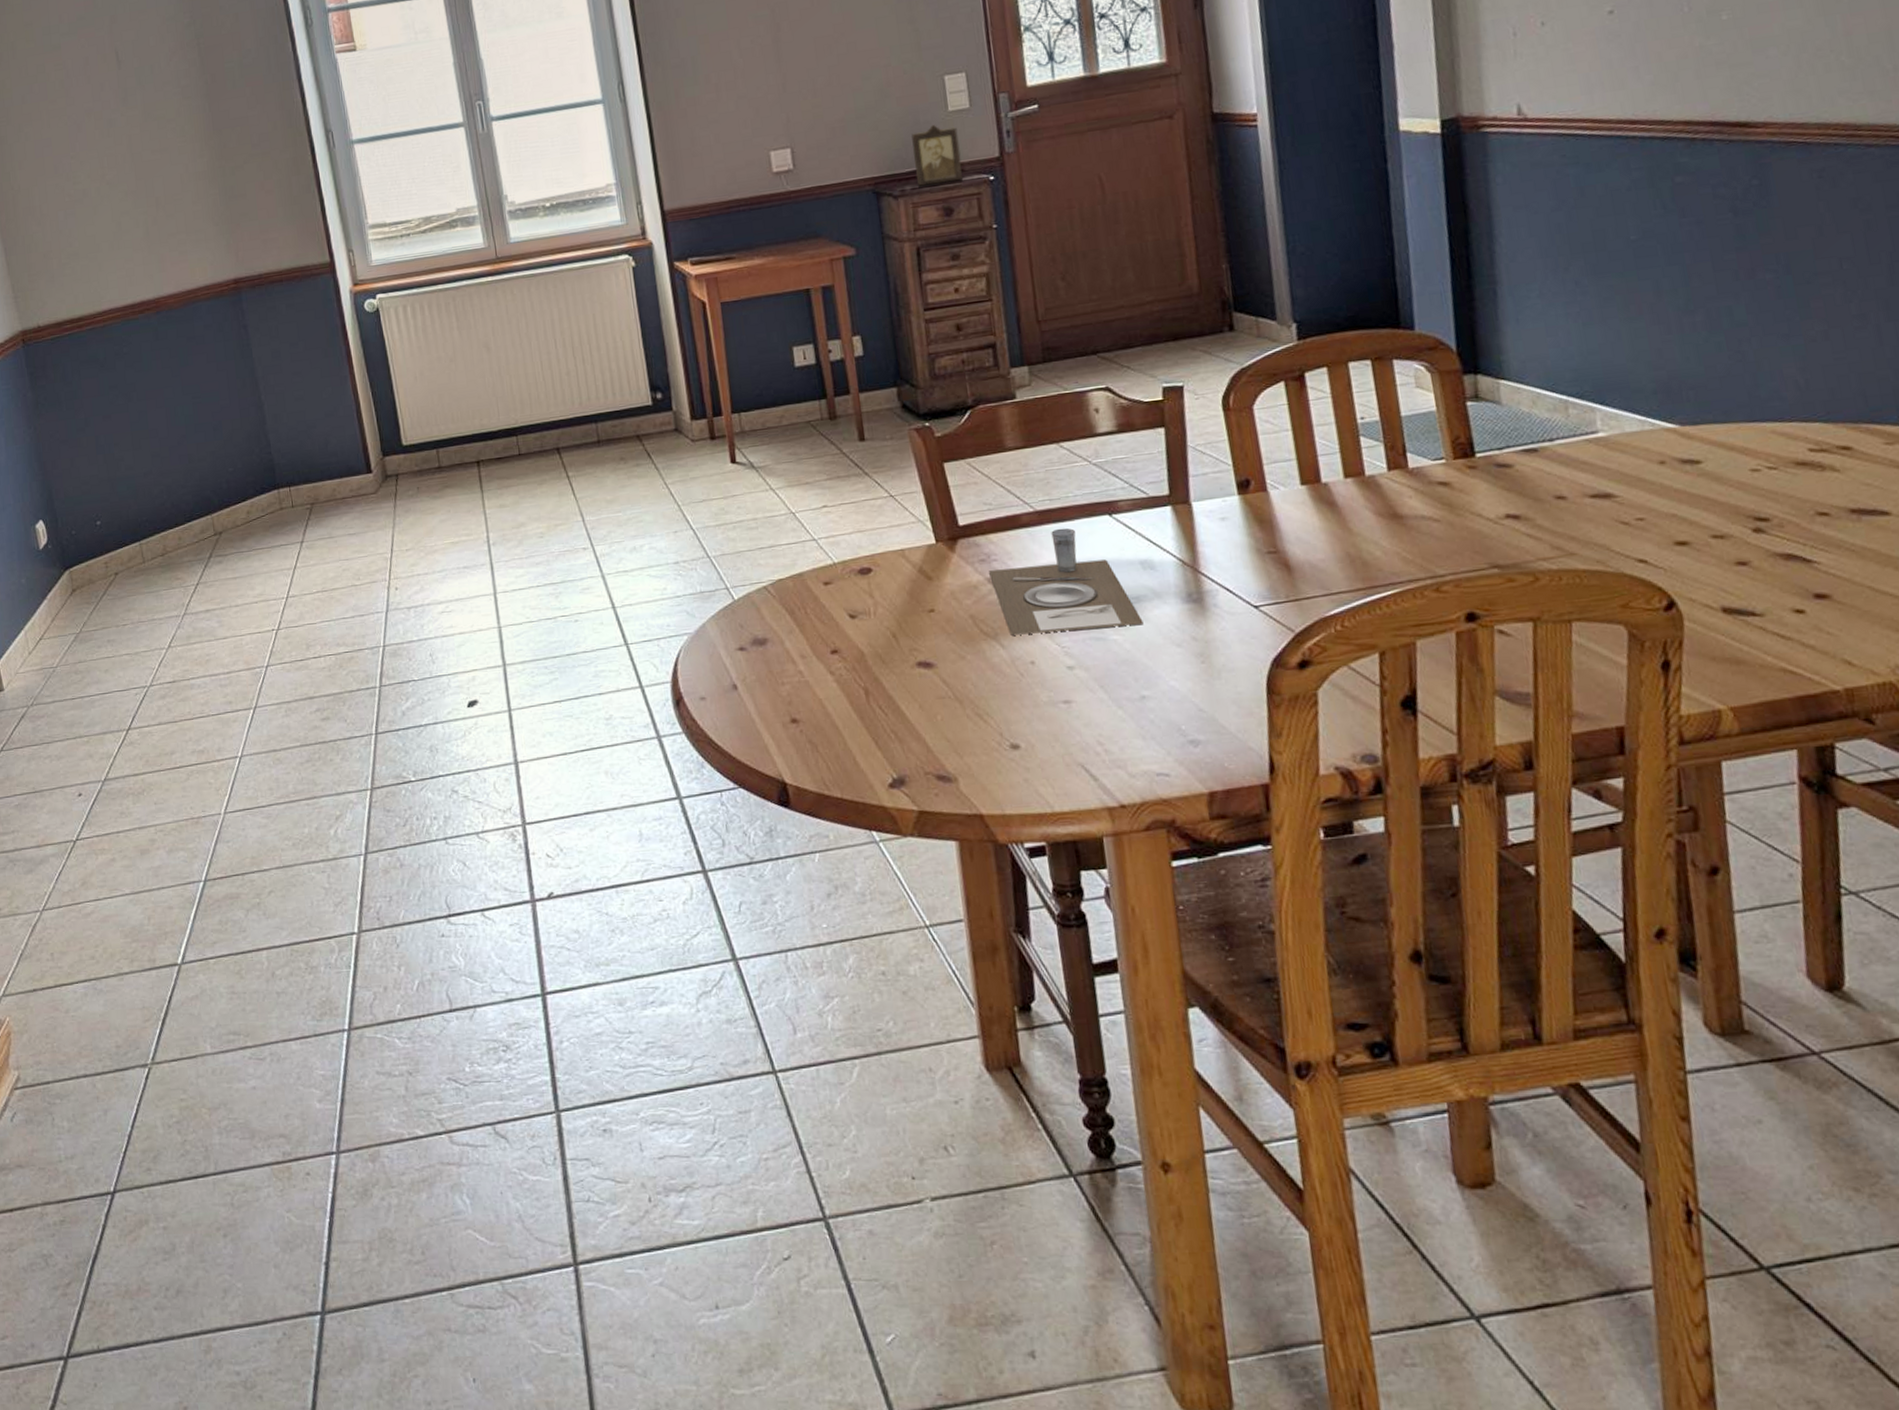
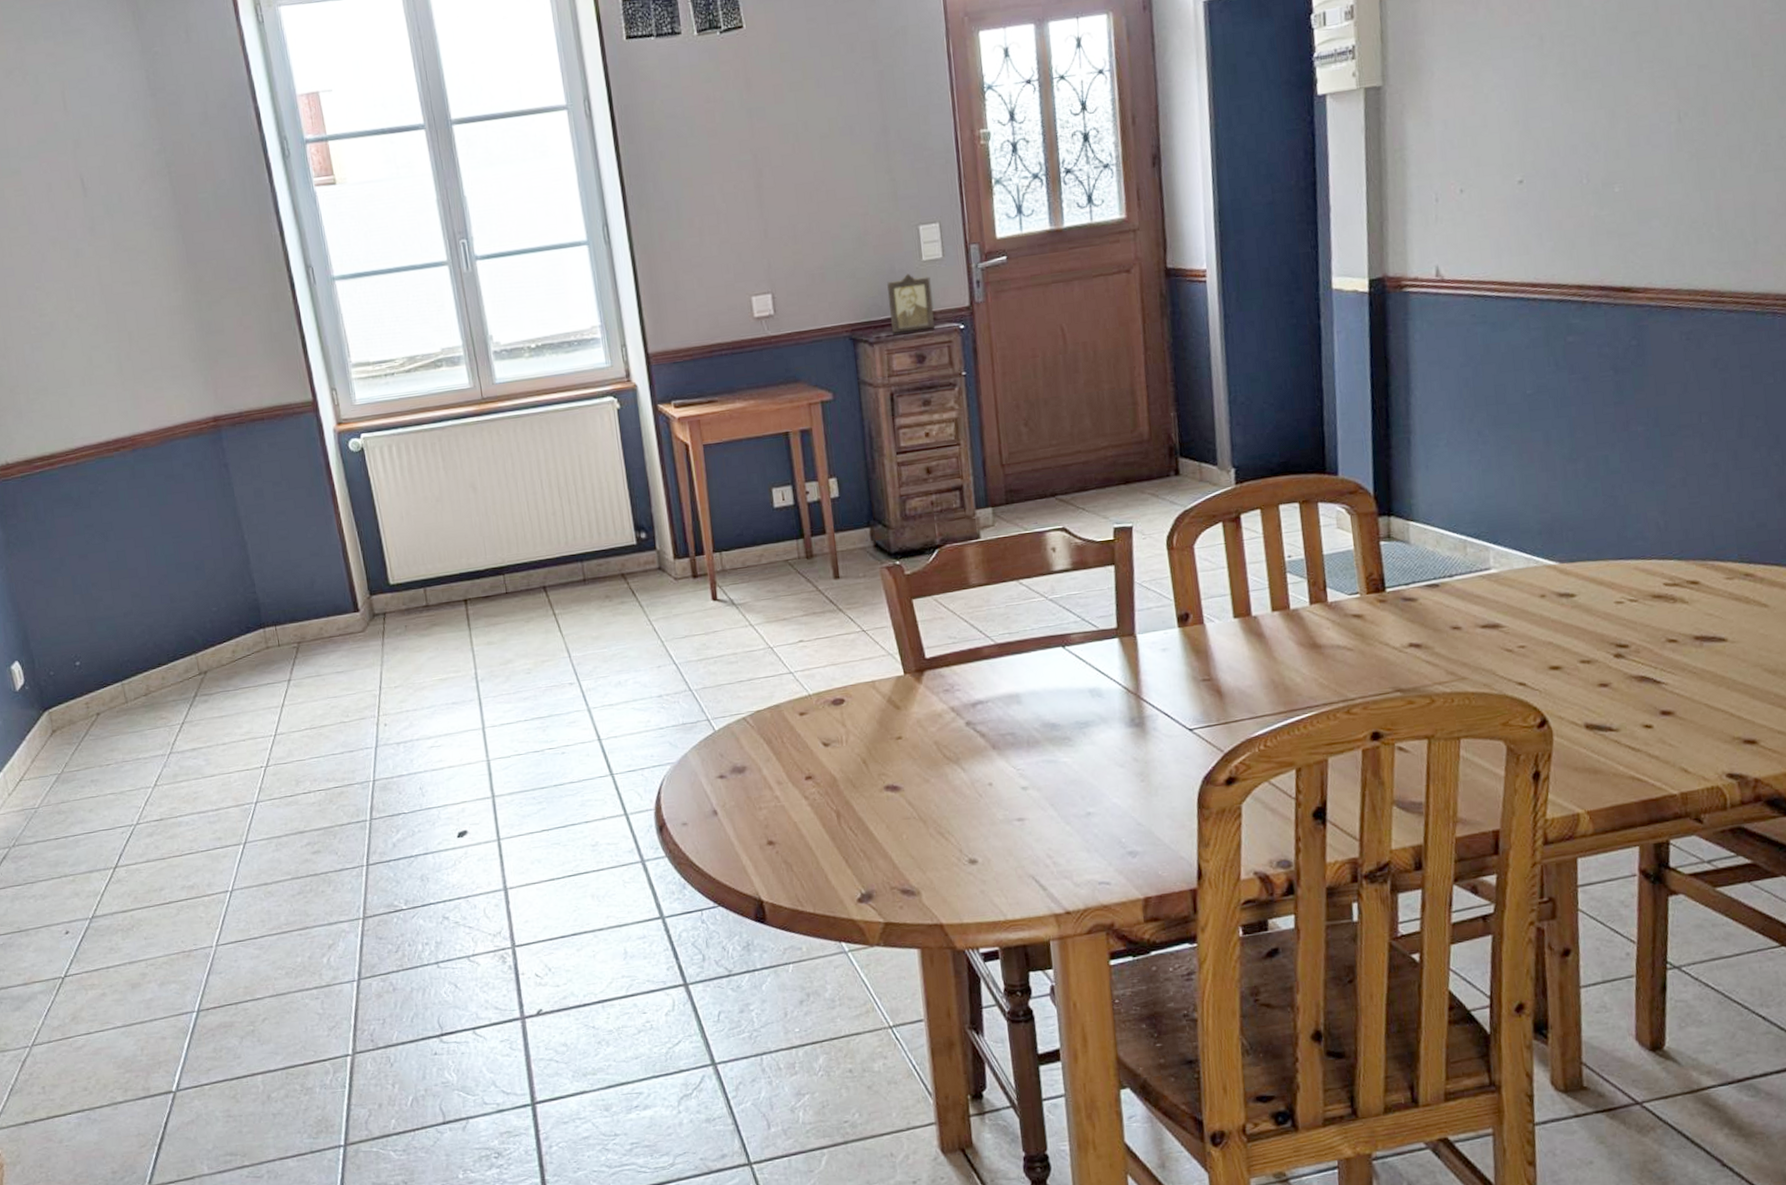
place setting: present [989,527,1144,636] -> none [952,659,1091,760]

